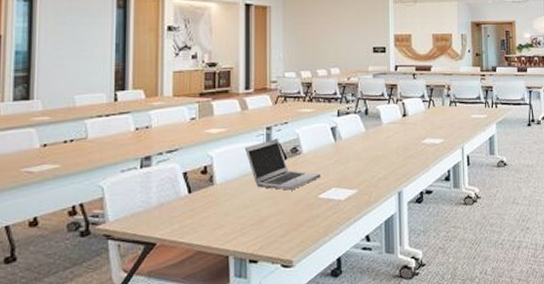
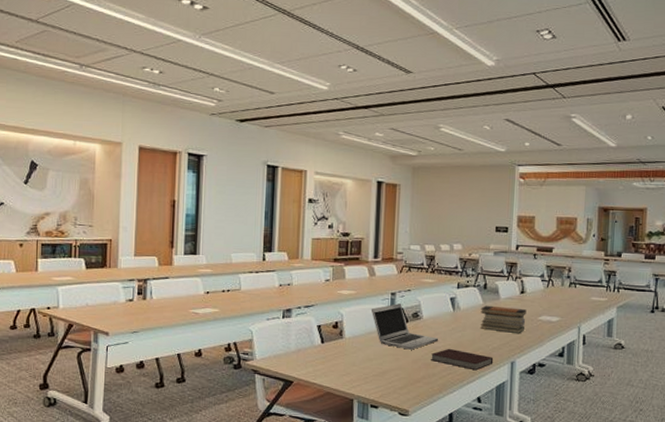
notebook: none [314,183,380,206] -> present [431,348,494,371]
book stack: none [363,132,410,160] -> present [480,305,527,333]

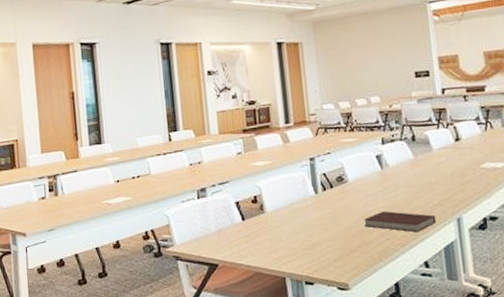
laptop: present [371,303,438,350] -> none [290,169,369,218]
book stack: present [480,305,527,333] -> none [412,157,467,186]

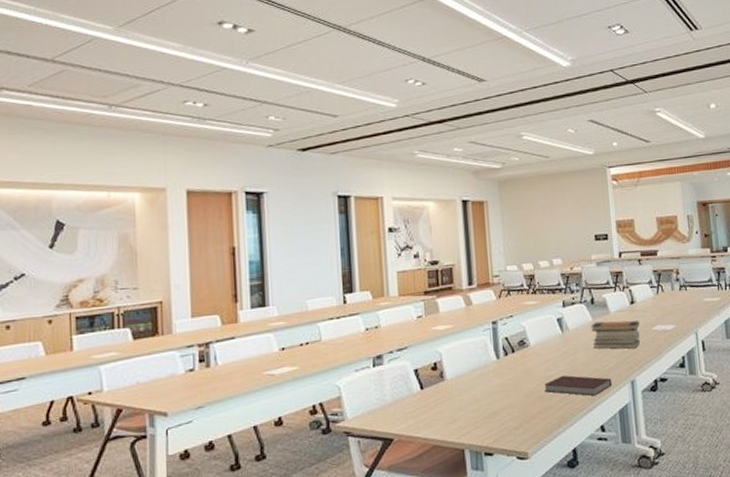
book stack: none [412,157,467,186] -> present [591,320,640,349]

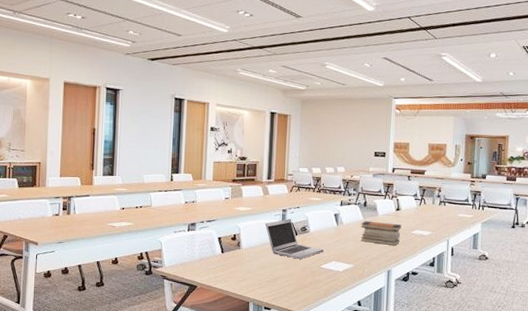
laptop: none [471,332,550,384] -> present [264,219,323,259]
notebook: present [544,375,612,396] -> none [317,258,372,278]

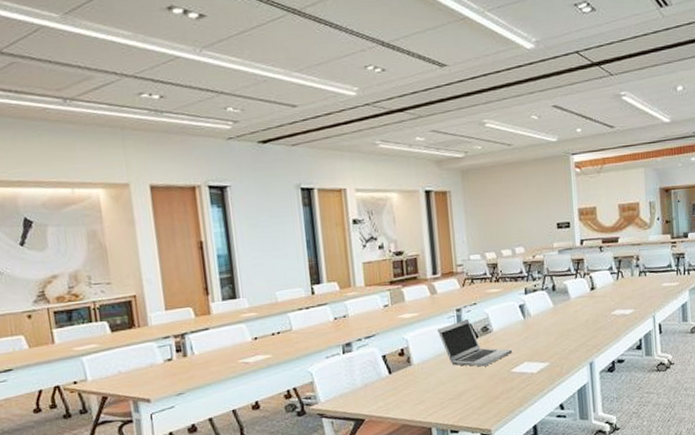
book stack: present [361,221,401,245] -> none [552,305,600,333]

